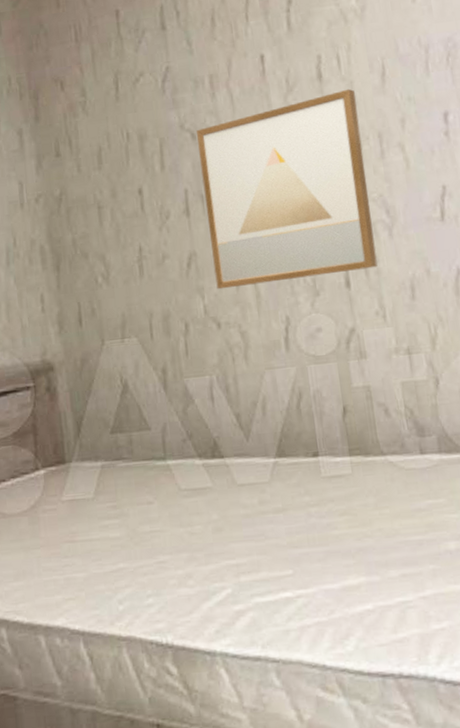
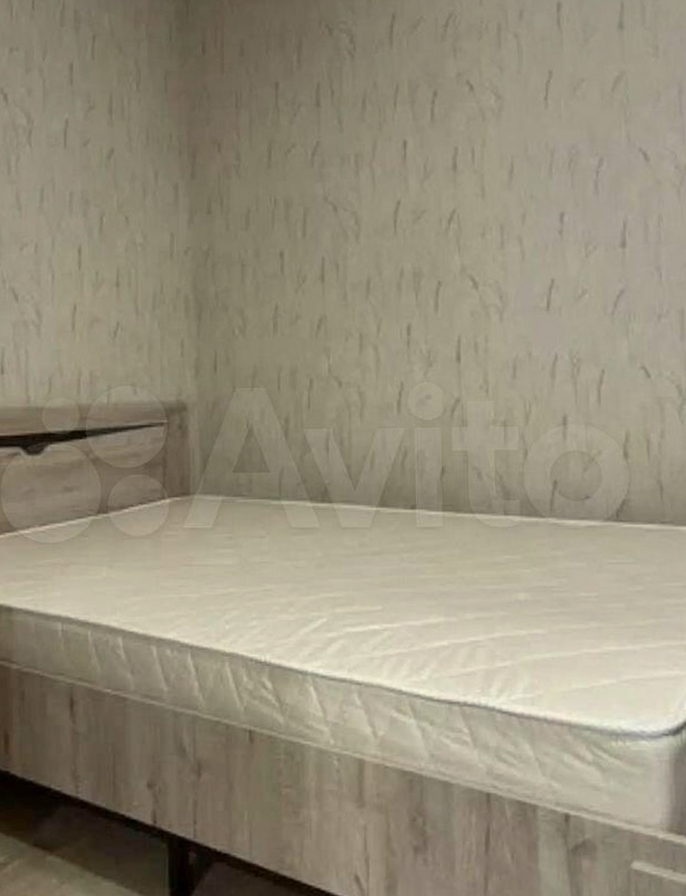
wall art: present [196,88,378,290] -> none [337,181,486,352]

